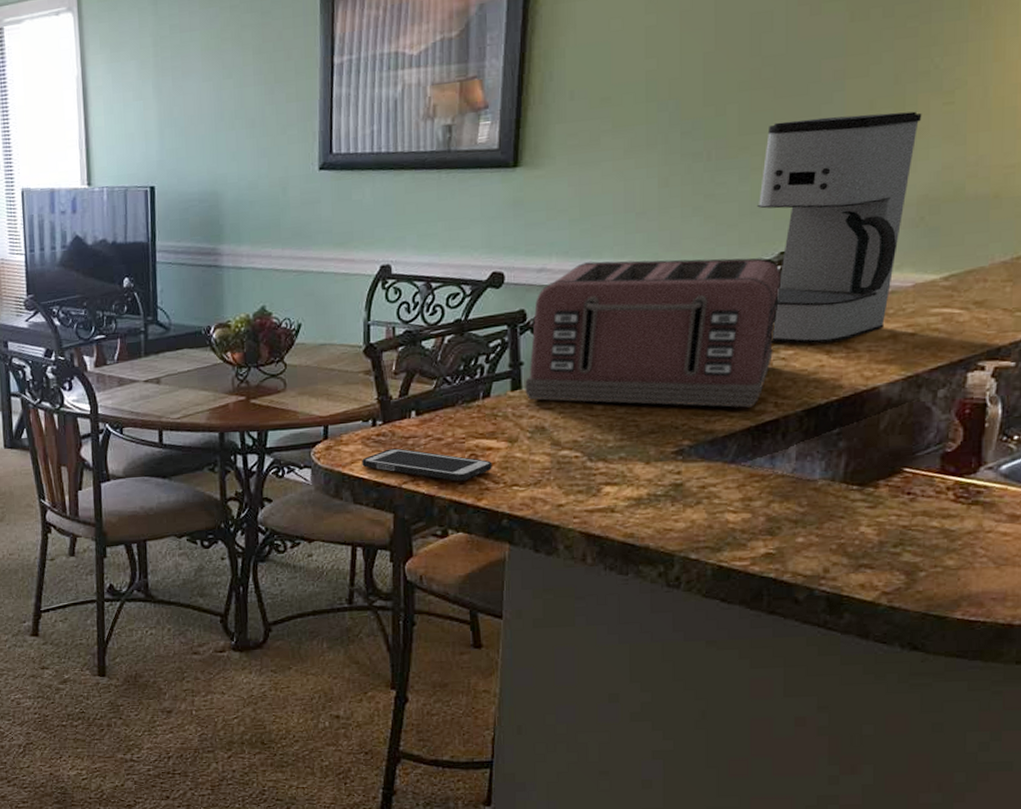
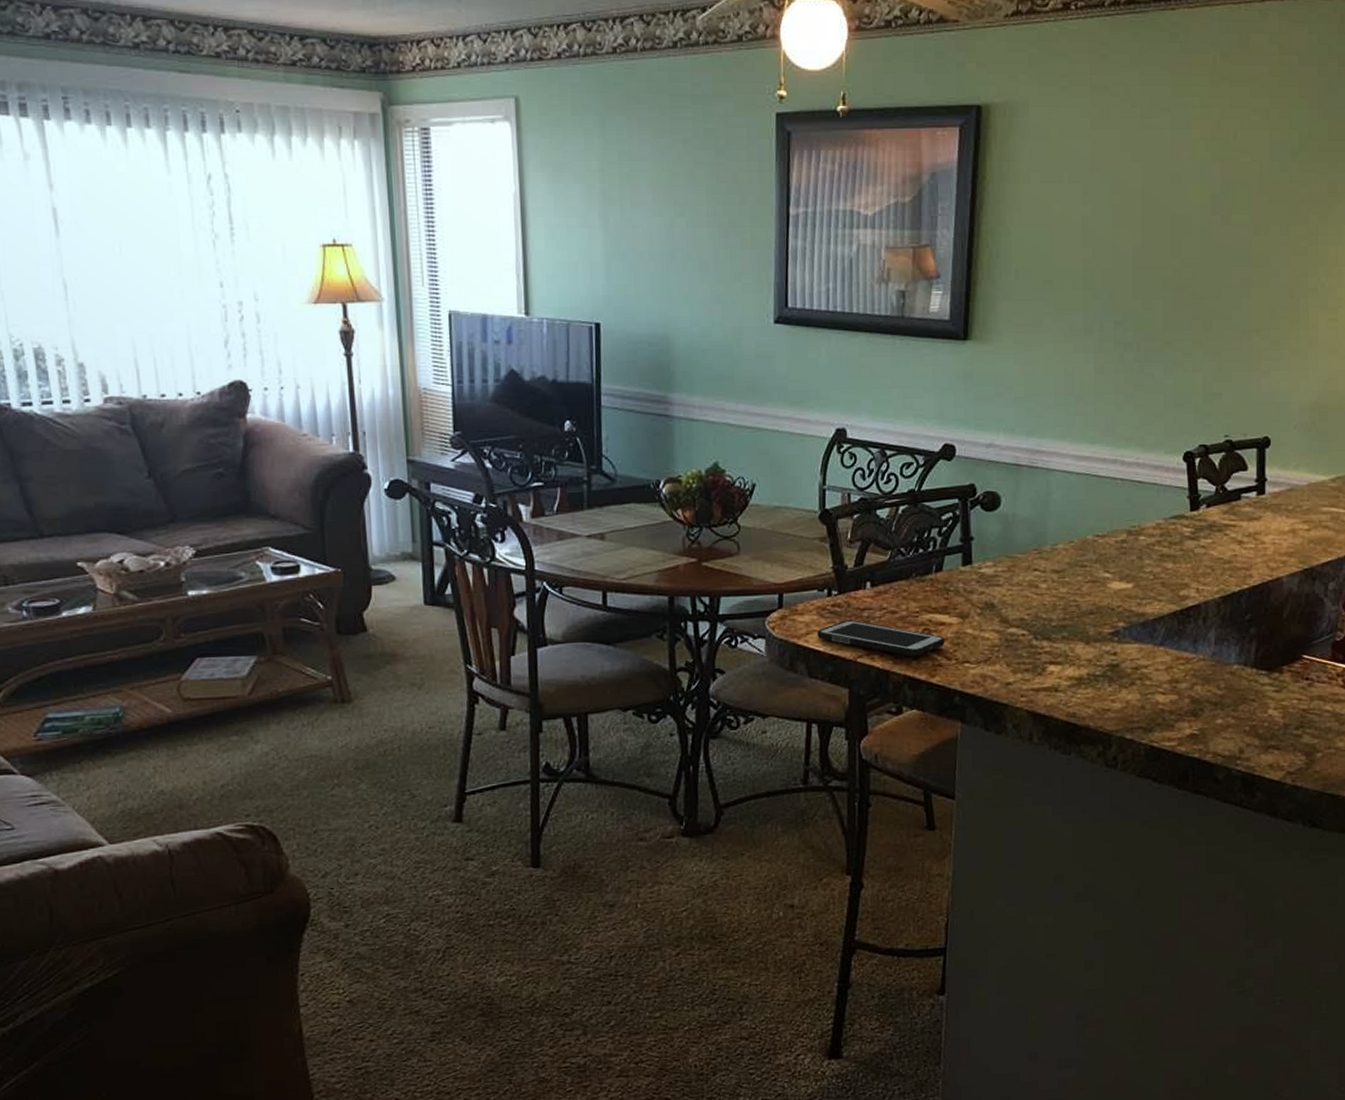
toaster: present [525,258,782,408] -> none [975,441,1201,592]
coffee maker: present [757,111,922,344] -> none [1180,321,1312,535]

